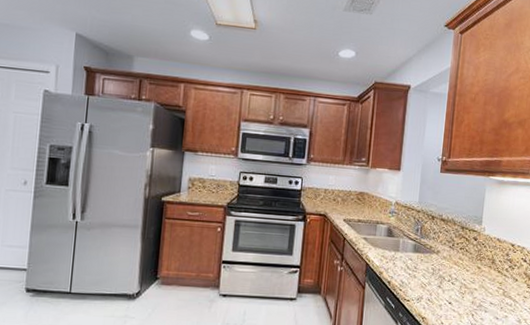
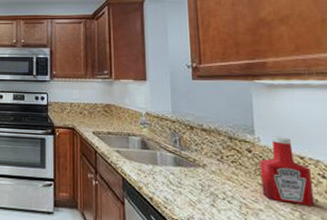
ketchup bottle: none [479,226,517,285] -> present [259,136,315,206]

